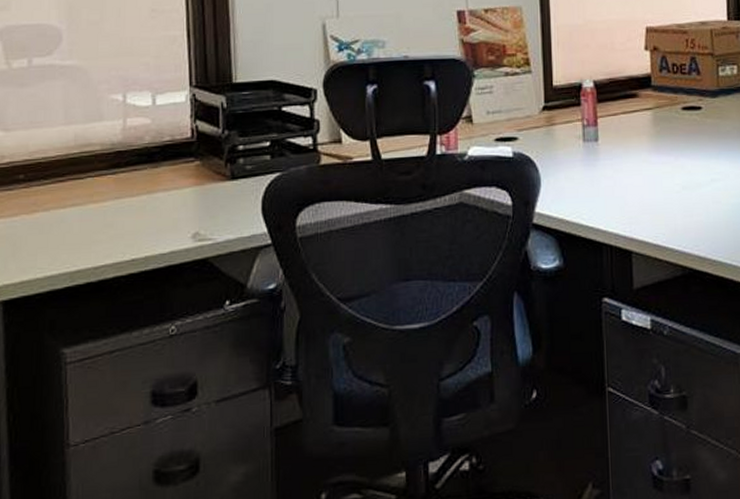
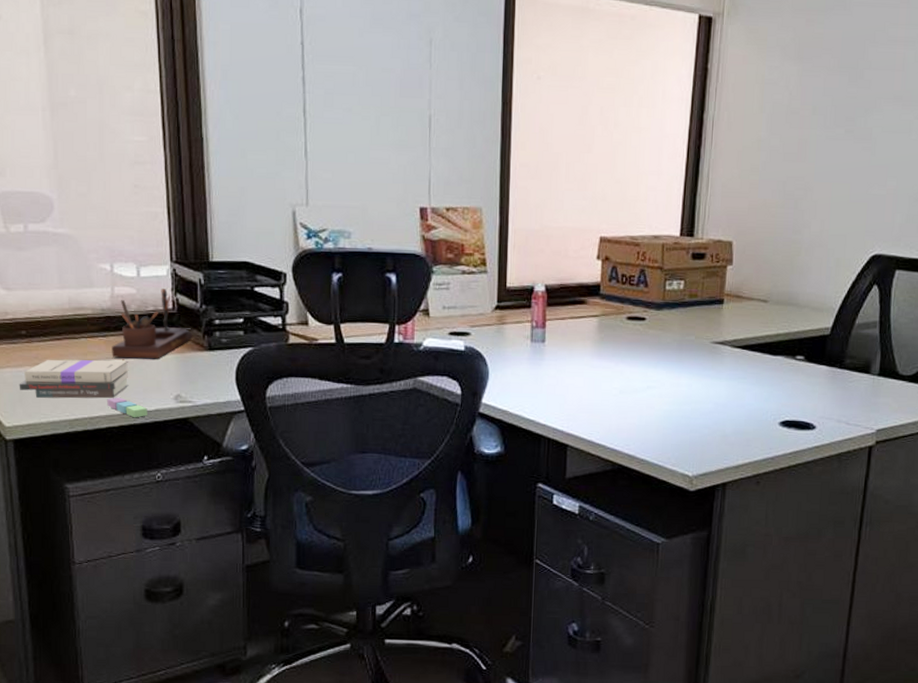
books: none [12,199,141,251] -> present [19,359,129,399]
sticky notes: none [114,241,161,264] -> present [107,397,147,418]
desk organizer: none [121,116,214,197] -> present [112,289,193,359]

